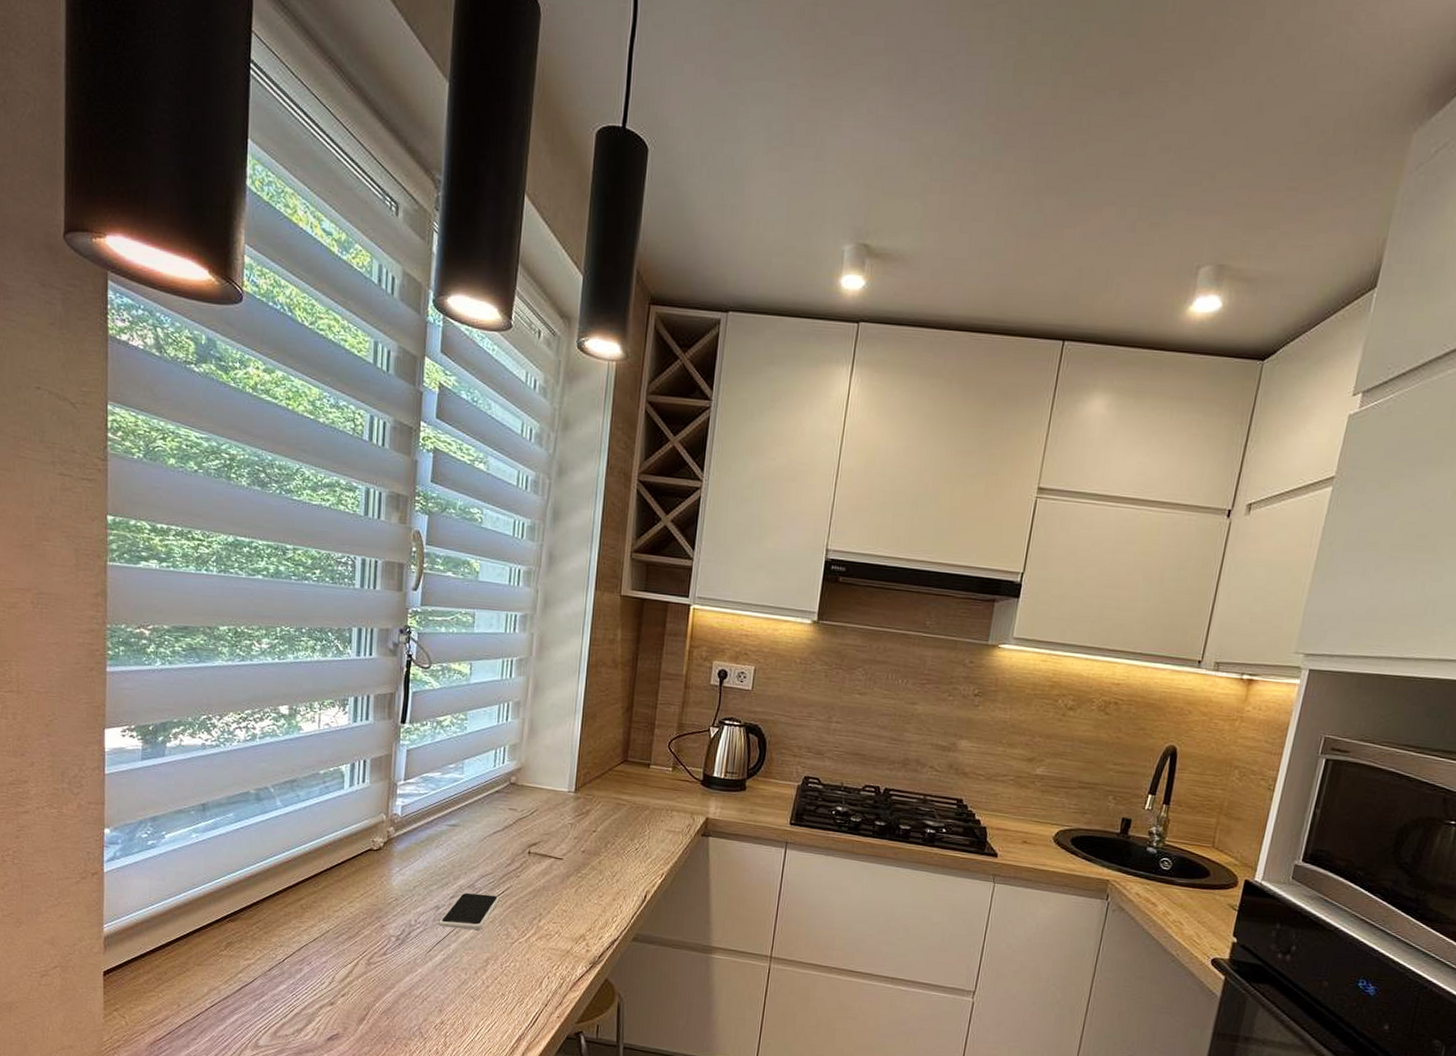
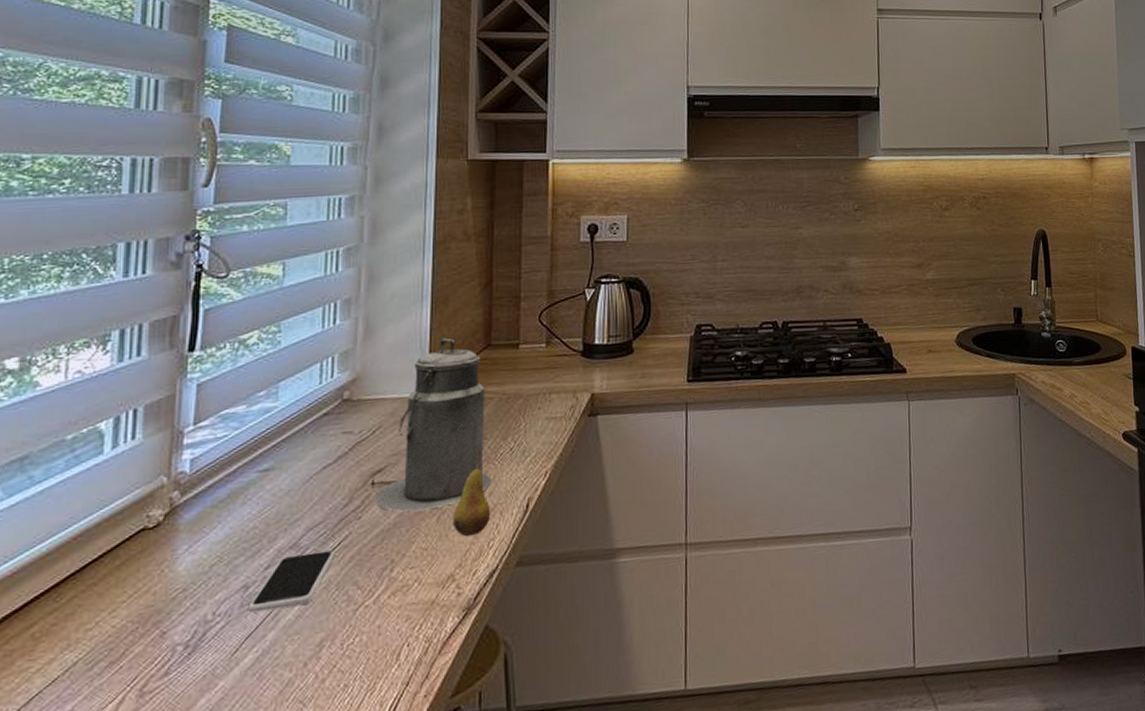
canister: none [529,748,620,882] -> present [374,338,492,512]
fruit: none [586,843,617,910] -> present [452,449,491,537]

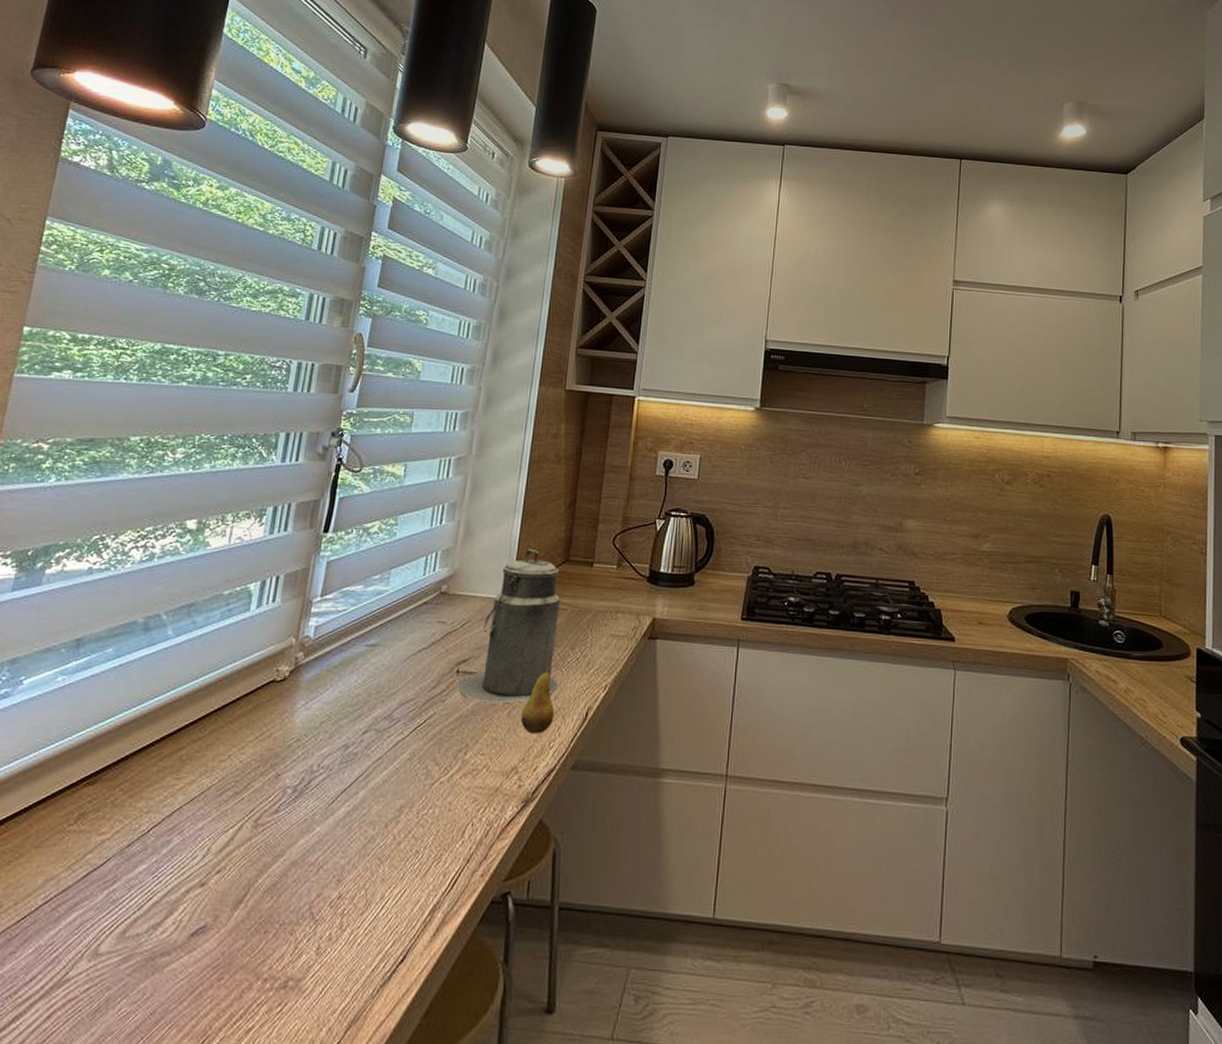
smartphone: present [248,550,336,613] -> none [346,725,421,771]

